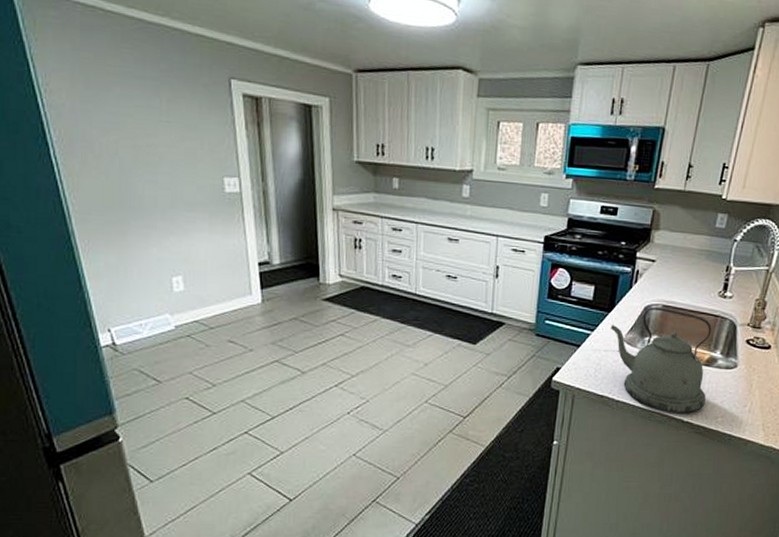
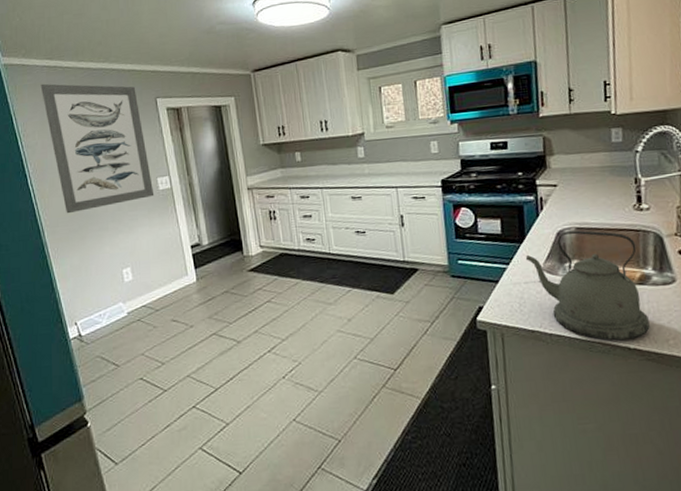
wall art: none [71,26,219,202] -> present [40,83,155,214]

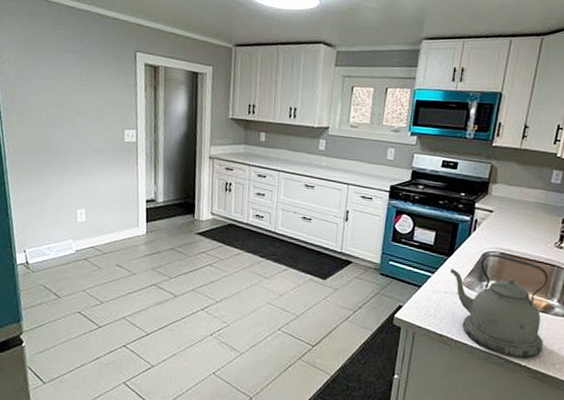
wall art: present [40,83,155,214] -> none [22,13,120,147]

